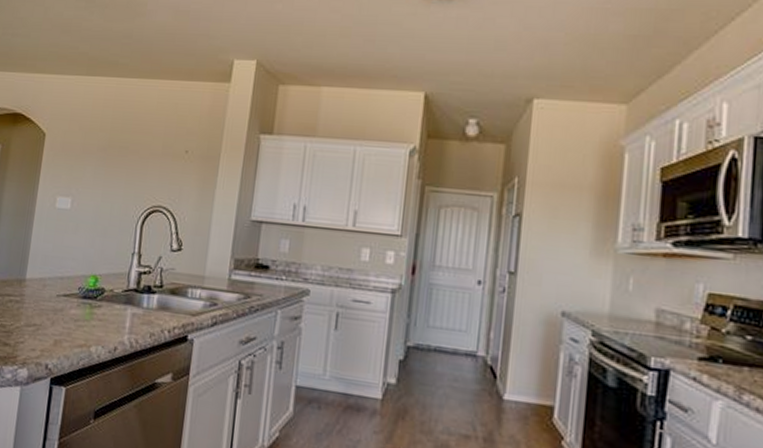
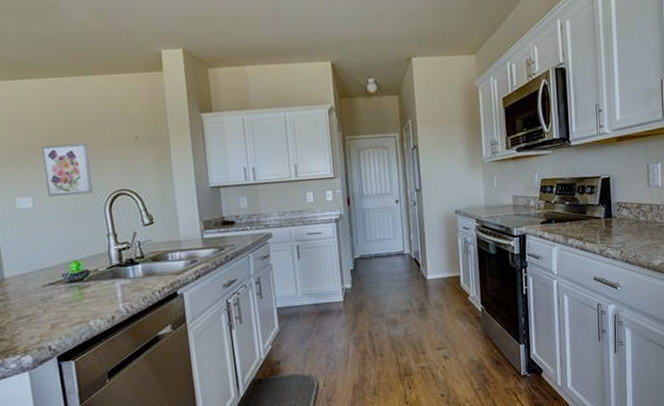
wall art: none [87,146,137,205] -> present [41,143,93,197]

